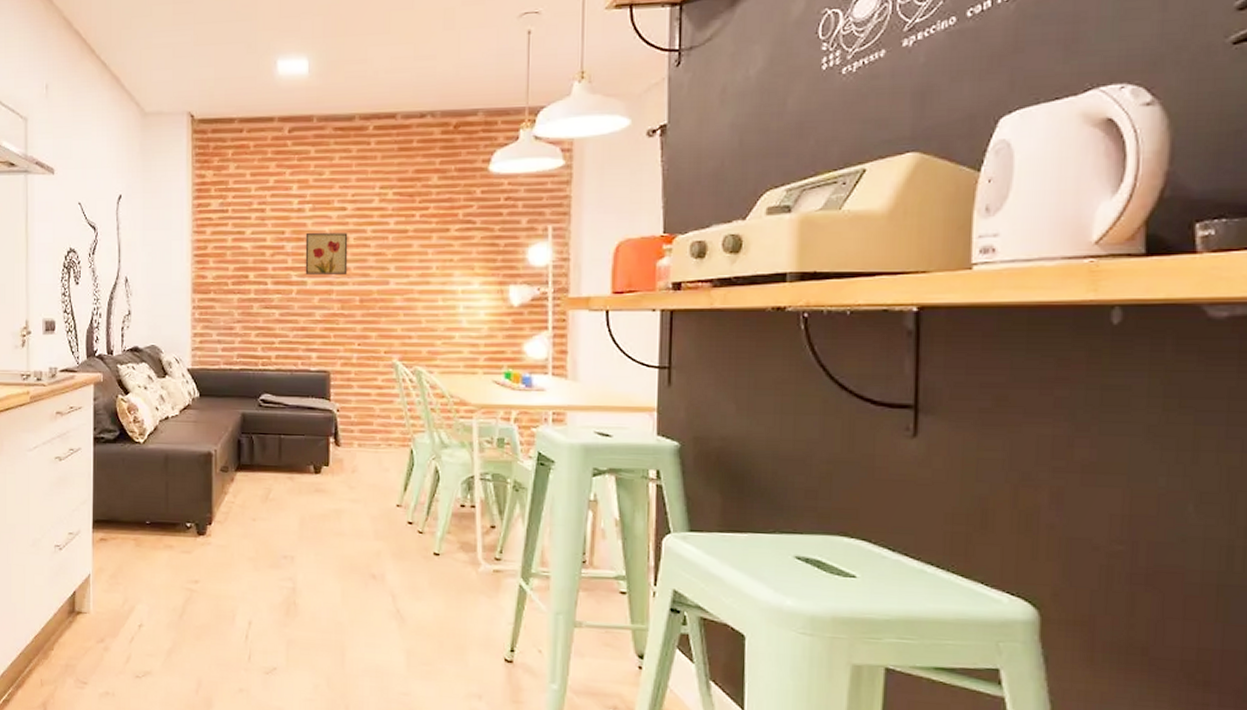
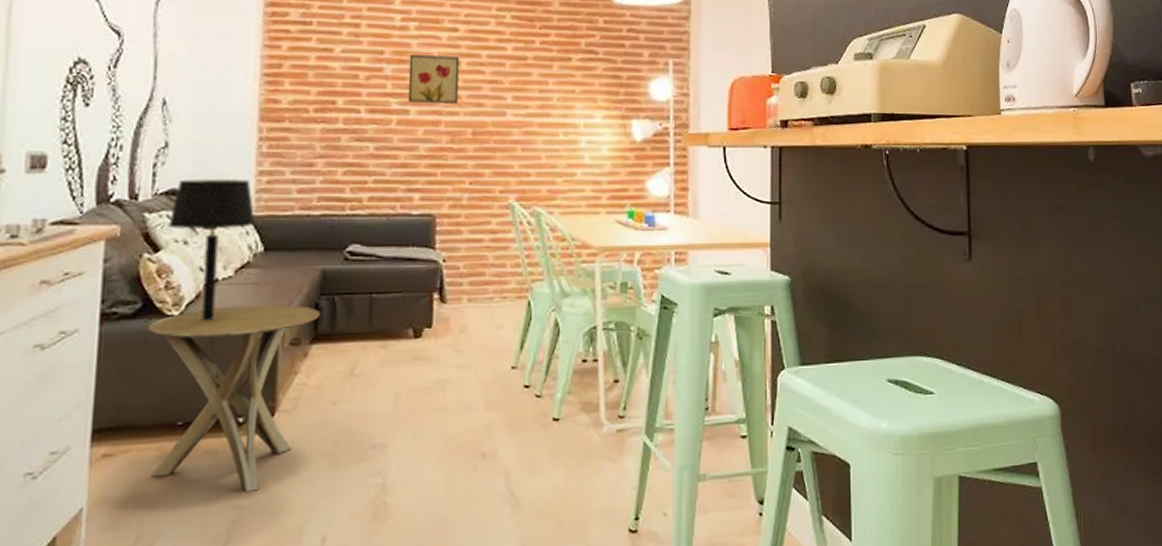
side table: none [123,438,242,579] -> present [147,304,320,492]
table lamp: none [134,339,193,448] -> present [168,179,256,321]

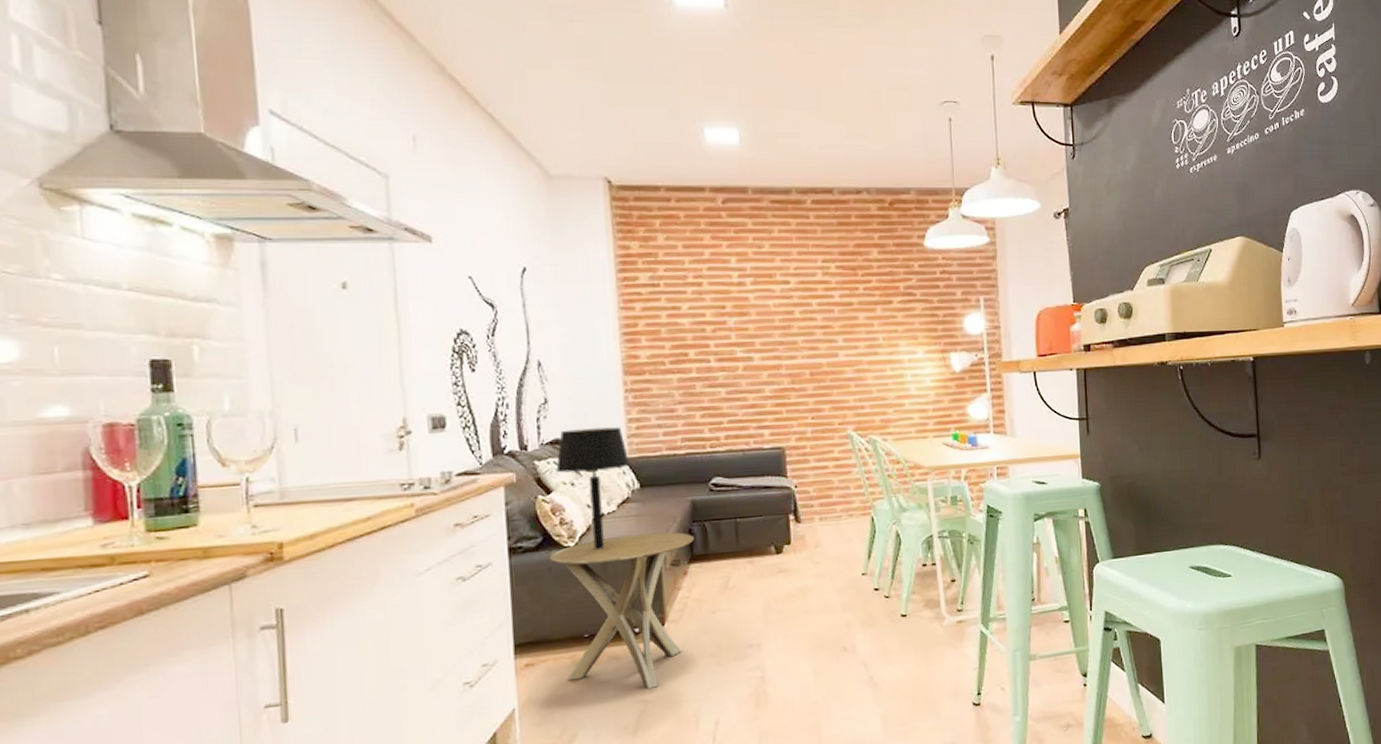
wall art: present [407,55,460,103] -> none [748,306,796,350]

